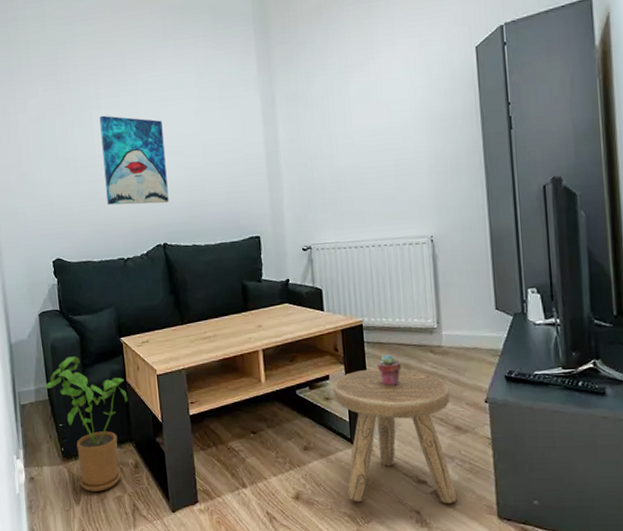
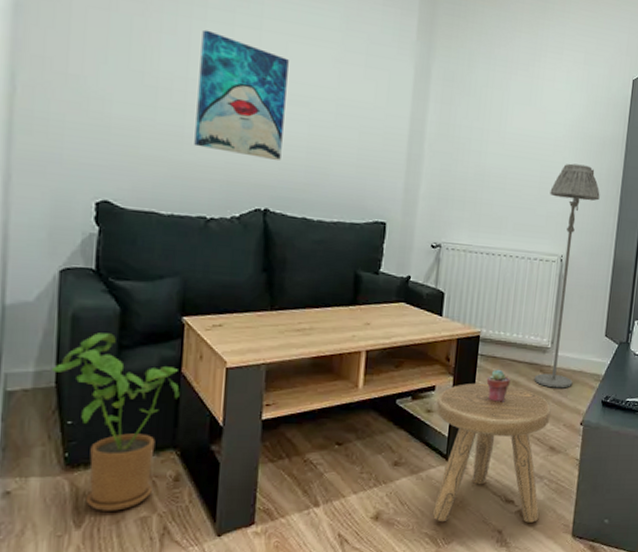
floor lamp: none [407,143,468,368] -> present [534,163,600,388]

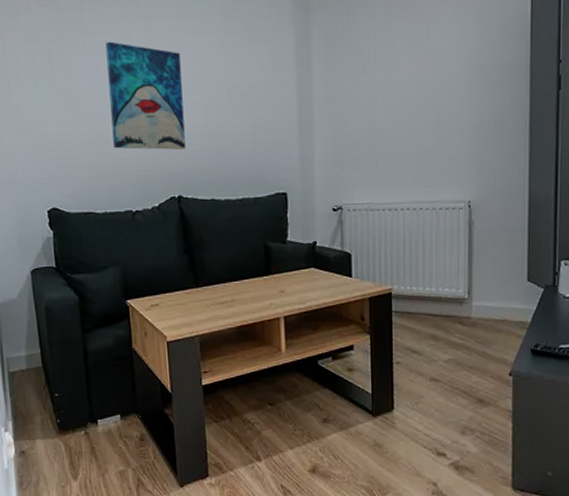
house plant: present [52,332,180,511] -> none [38,319,134,466]
stool: present [432,383,551,523] -> none [357,339,475,475]
potted succulent: present [486,369,510,402] -> none [403,324,428,357]
floor lamp: present [534,163,600,388] -> none [449,100,506,339]

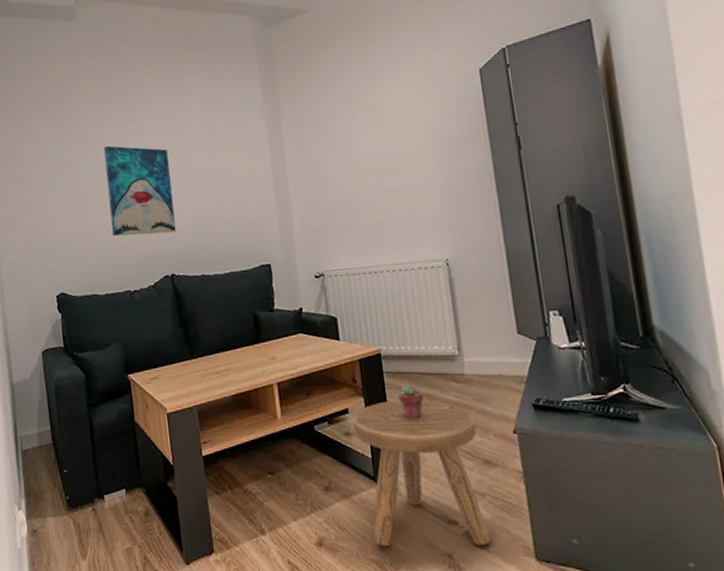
stool: none [357,339,475,475] -> present [353,399,492,547]
potted succulent: none [403,324,428,357] -> present [397,384,424,418]

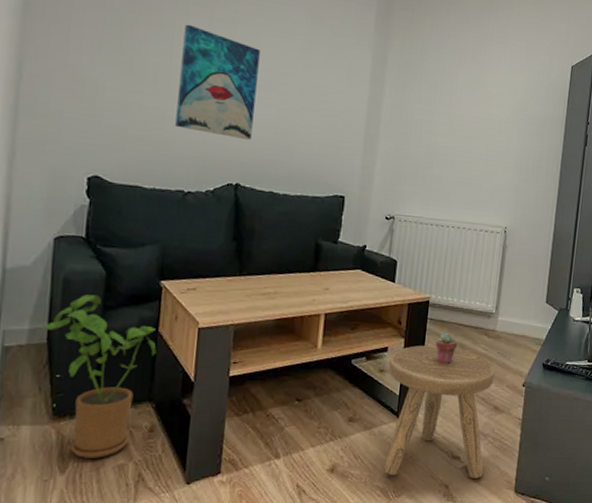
house plant: none [48,396,137,544] -> present [44,294,156,458]

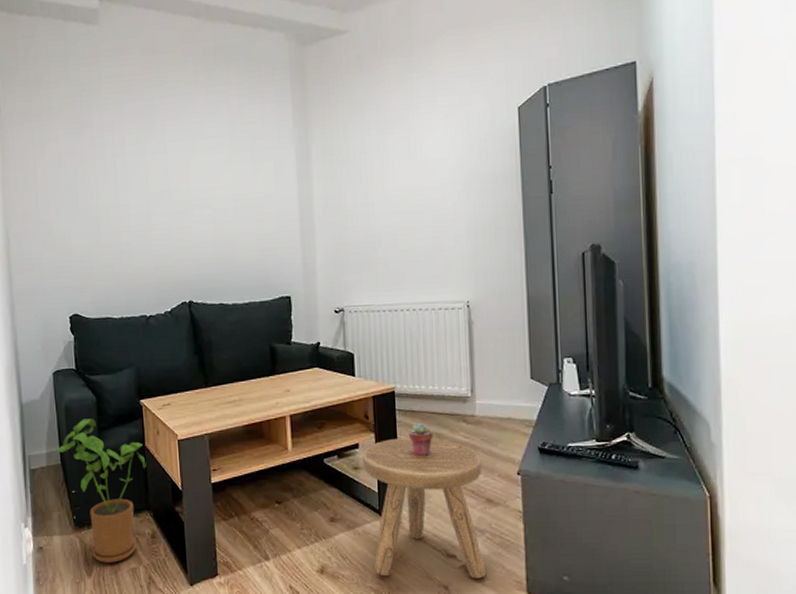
wall art: present [175,24,260,141] -> none [124,163,196,259]

